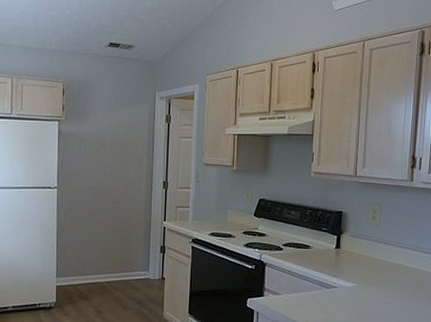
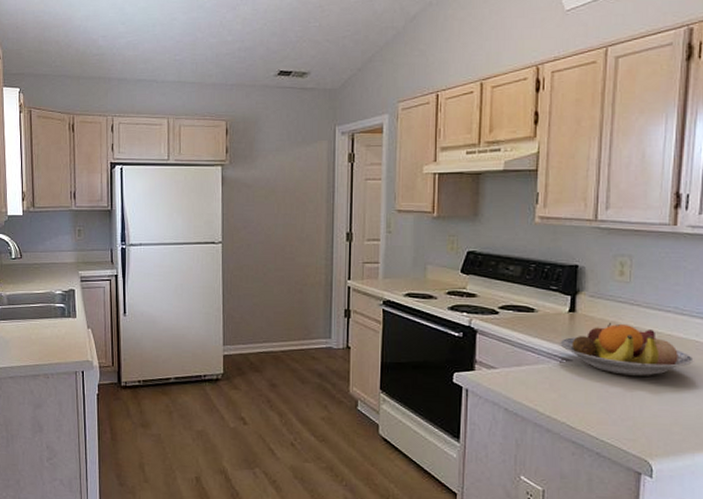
fruit bowl: none [328,257,425,299] -> present [560,323,694,376]

